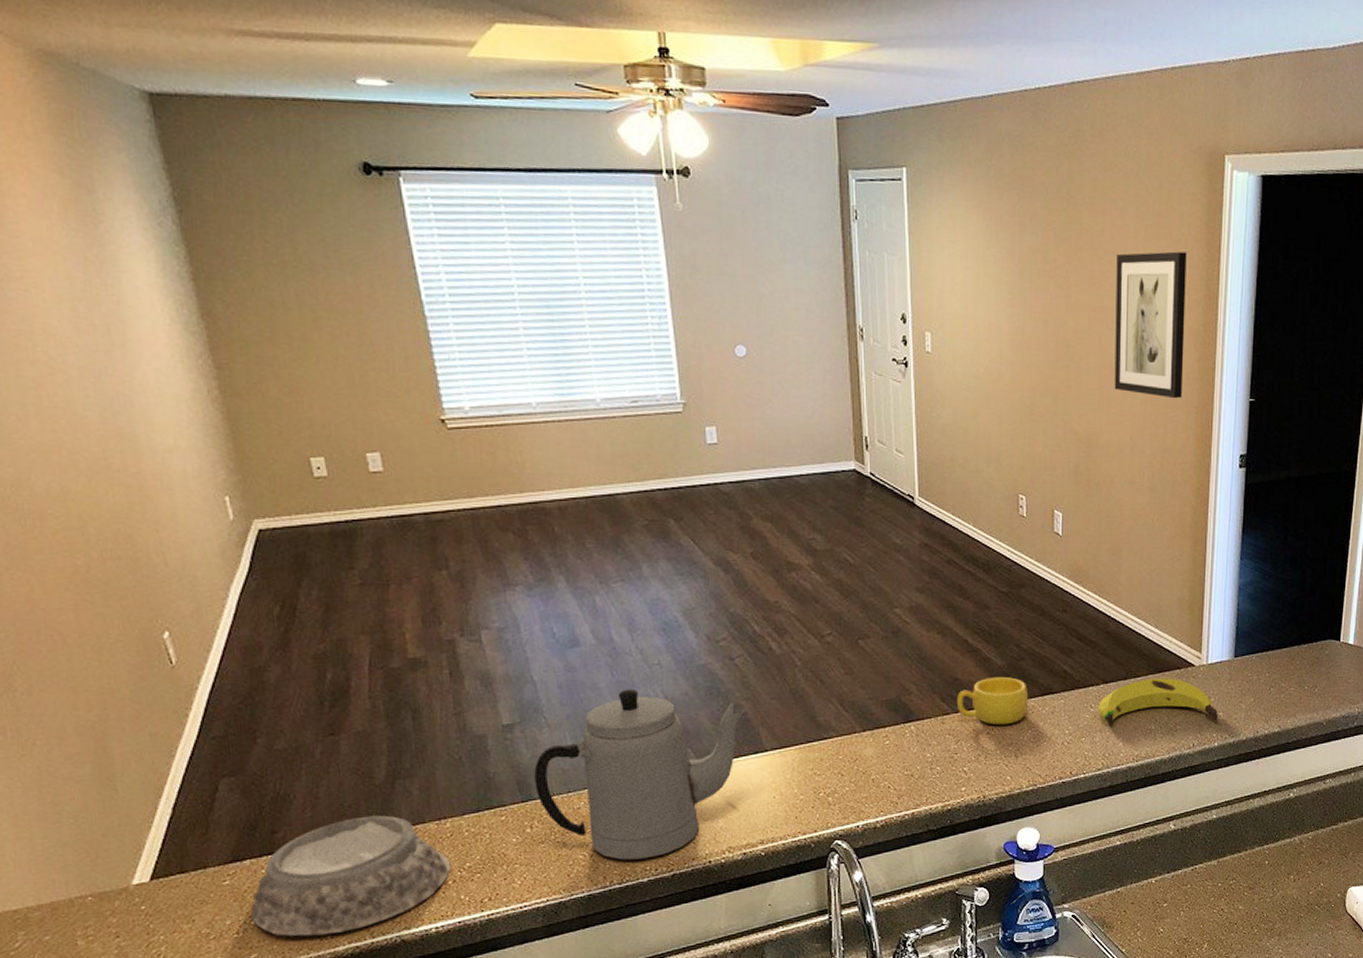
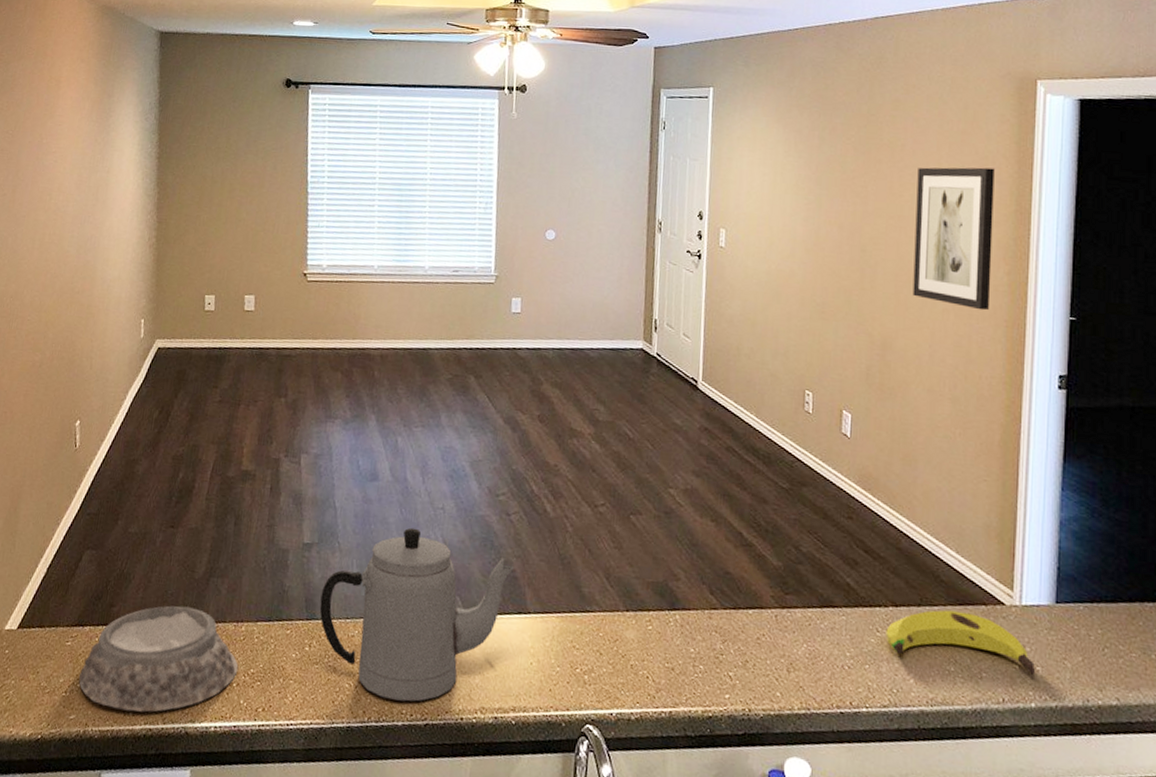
cup: present [957,676,1029,726] -> none [727,577,806,633]

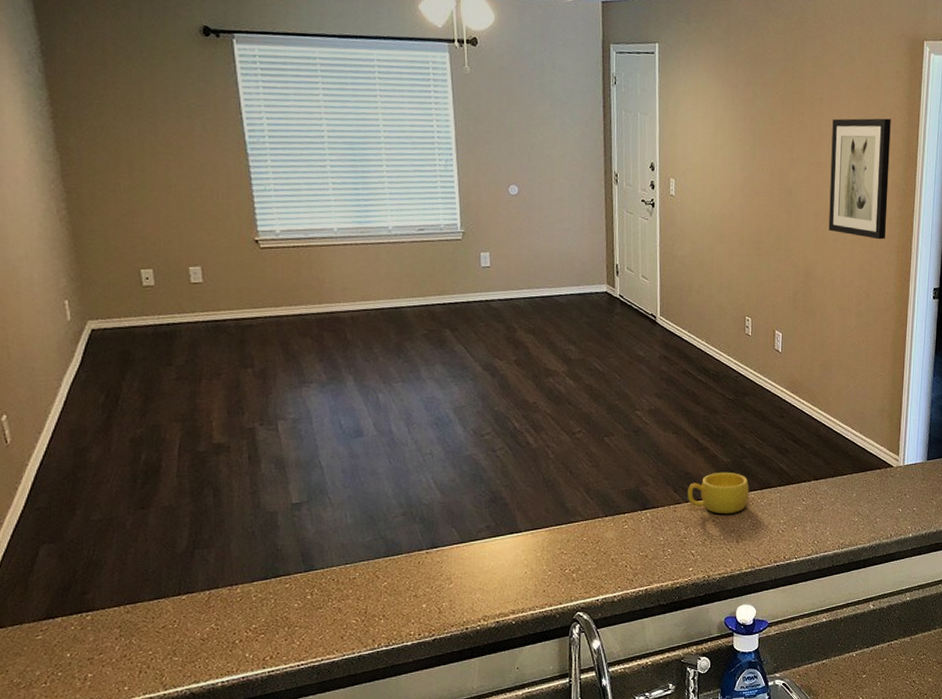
mortar: present [79,605,239,712] -> none [59,580,239,687]
teapot: present [319,527,513,702] -> none [317,474,503,625]
cup: none [727,577,806,633] -> present [688,472,750,514]
banana: present [886,610,1036,675] -> none [809,477,913,515]

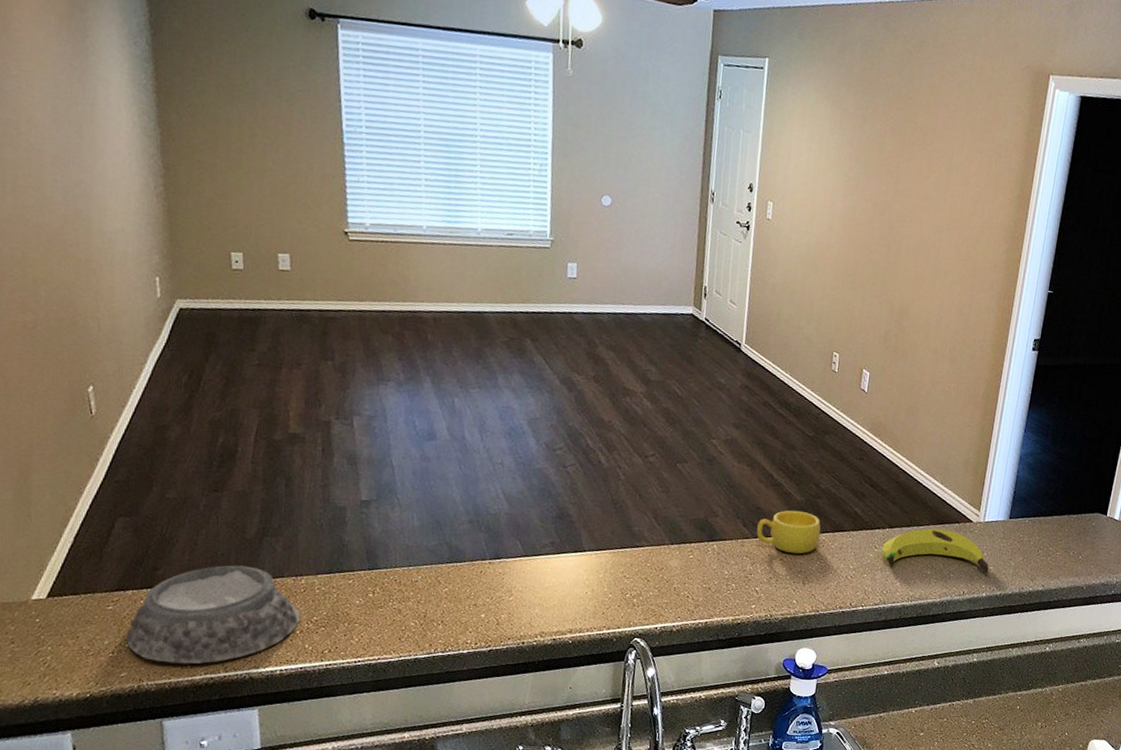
mortar: none [59,580,239,687] -> present [126,565,301,664]
banana: none [809,477,913,515] -> present [881,528,990,573]
wall art: present [828,118,891,240] -> none [929,151,1006,284]

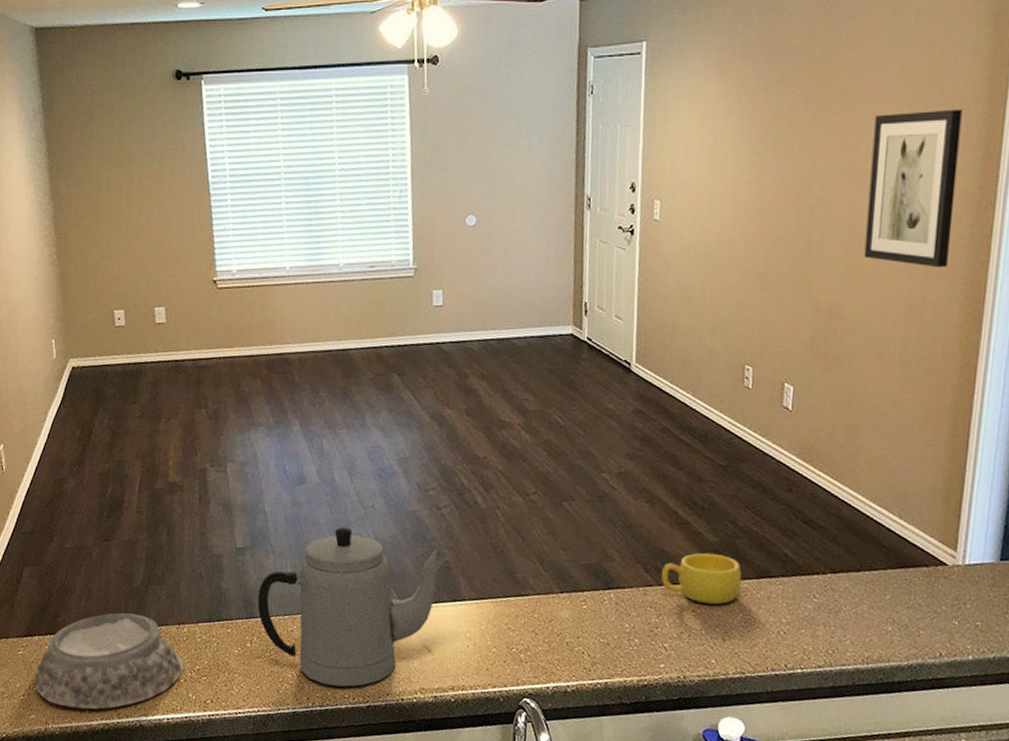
teapot: none [381,482,570,633] -> present [257,527,446,687]
banana: present [881,528,990,573] -> none [823,573,976,630]
wall art: none [929,151,1006,284] -> present [864,109,962,268]

